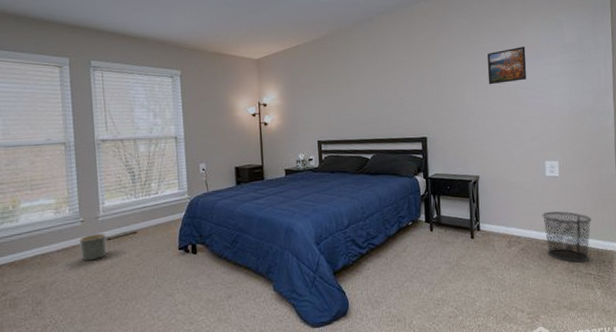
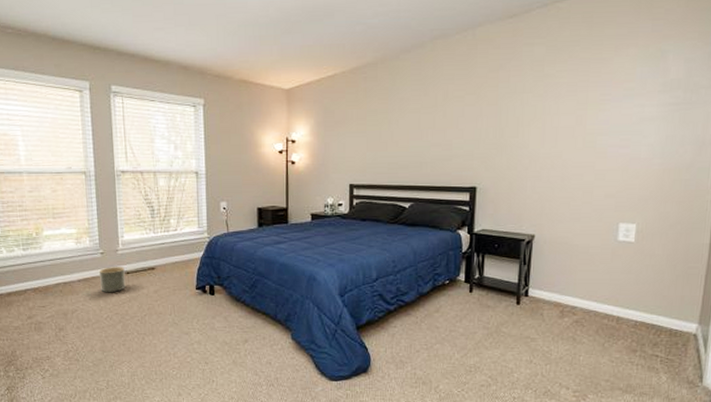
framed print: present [487,46,527,85] -> none [560,83,614,129]
waste bin: present [542,211,592,263] -> none [606,281,669,342]

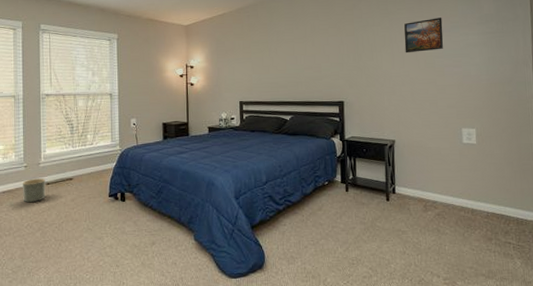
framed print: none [560,83,614,129] -> present [404,17,444,53]

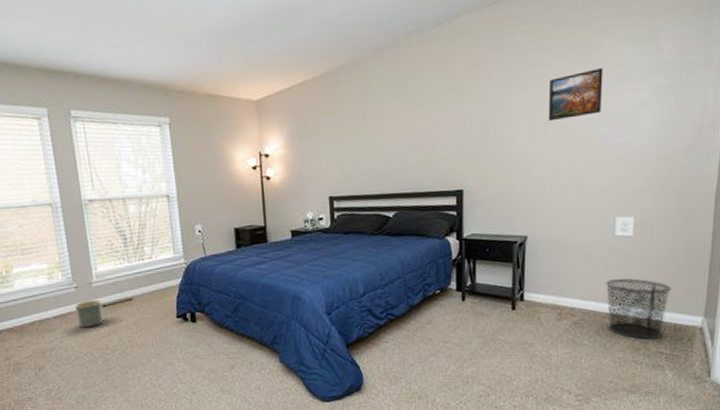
waste bin: none [459,178,511,231] -> present [605,278,671,340]

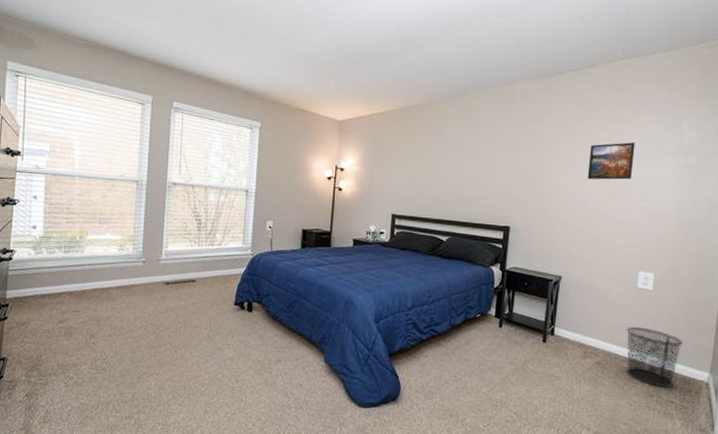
planter: present [75,300,104,328] -> none [138,276,165,303]

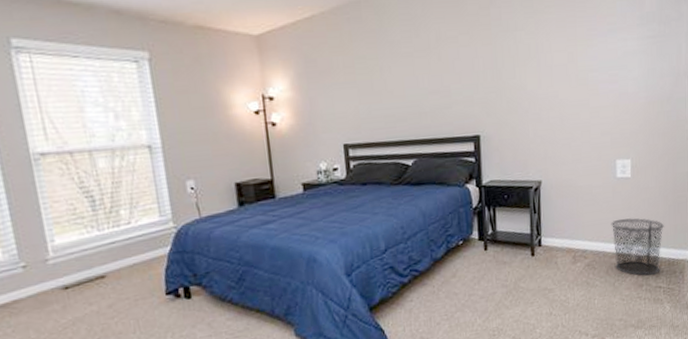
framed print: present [587,142,635,180] -> none [552,17,599,67]

